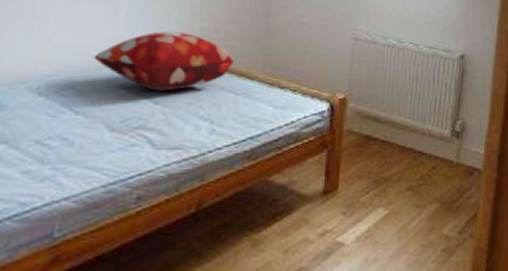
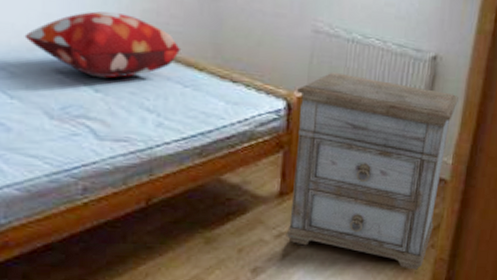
nightstand: none [330,74,486,262] -> present [285,72,459,270]

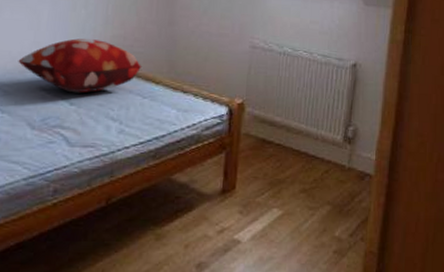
nightstand: present [285,72,459,270] -> none [227,81,377,263]

